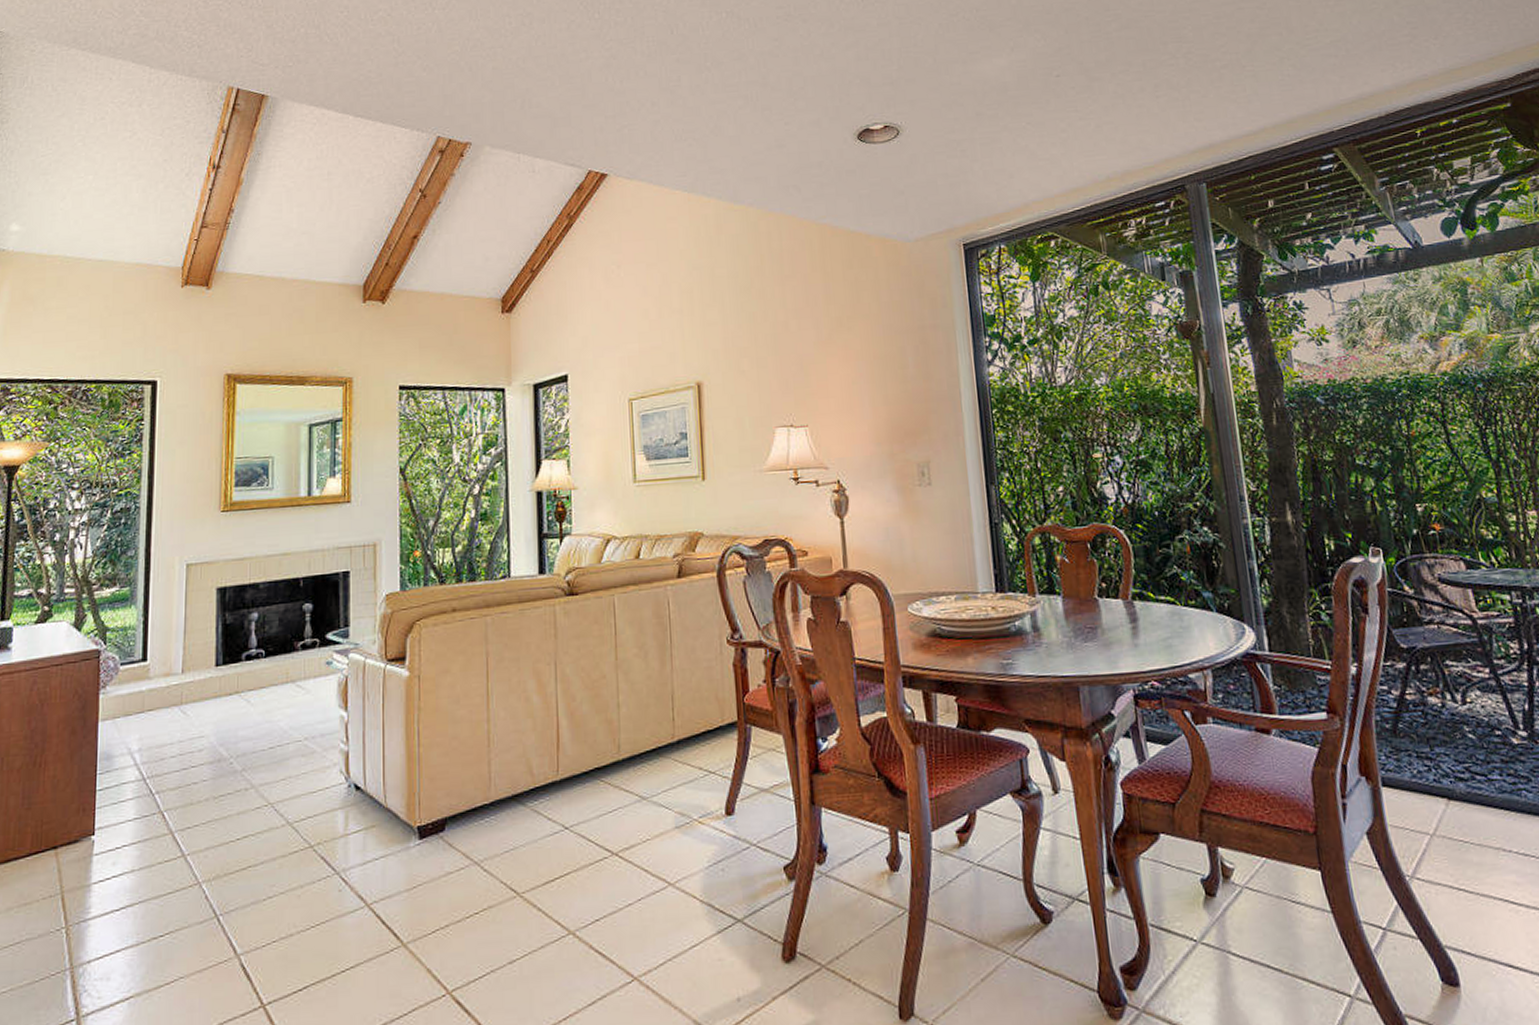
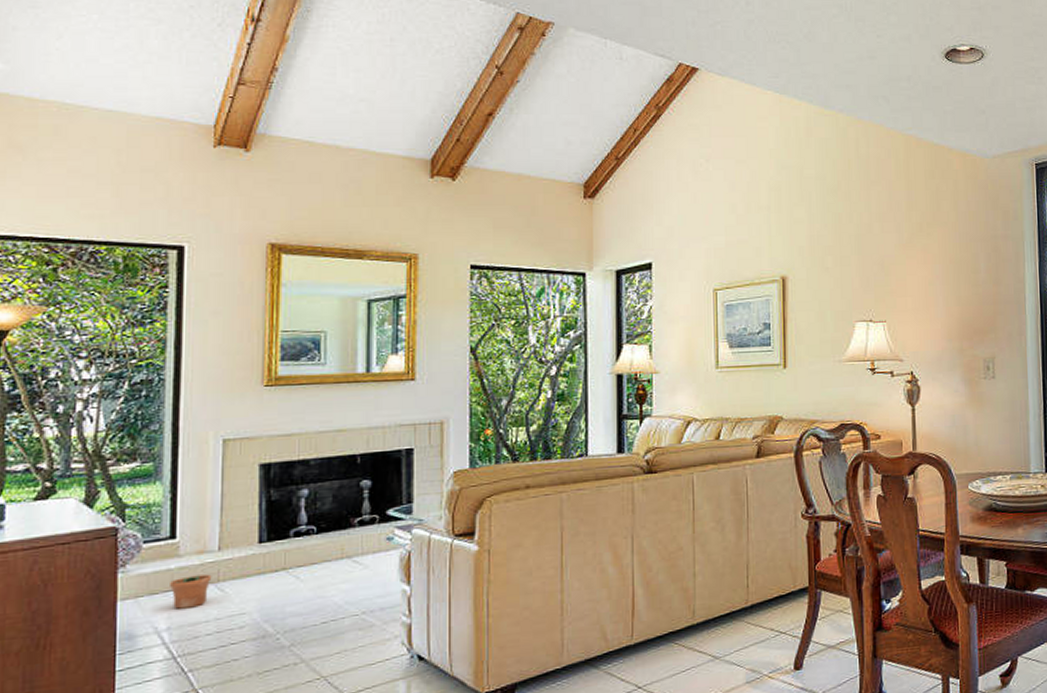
planter: none [141,697,176,731] -> present [170,574,212,609]

